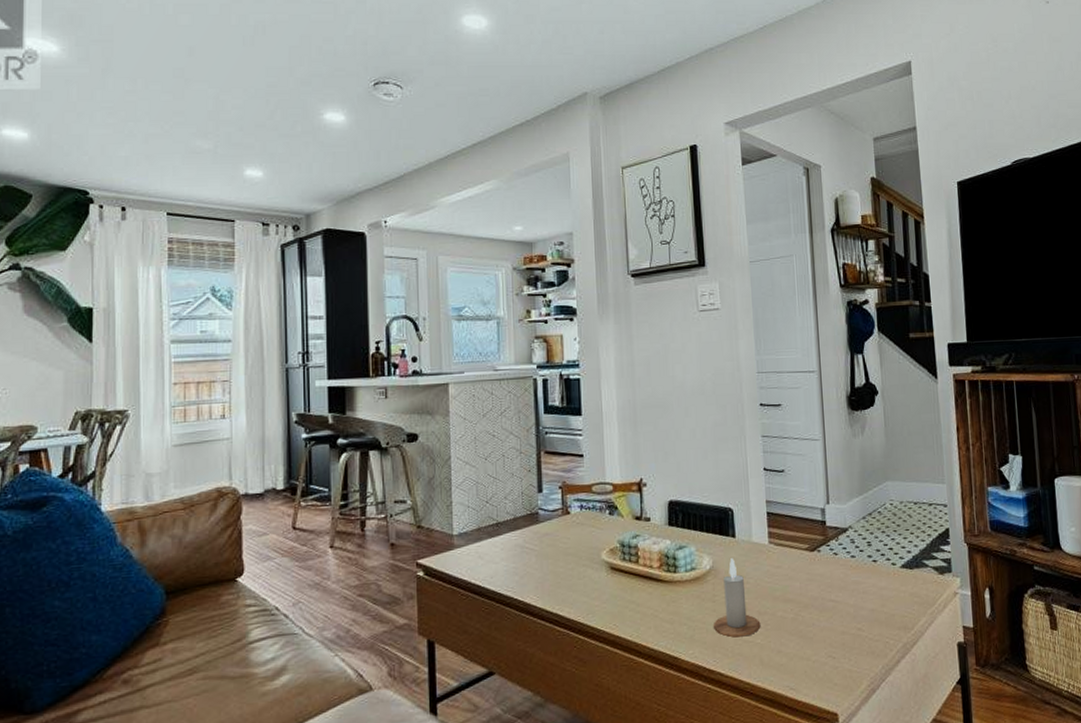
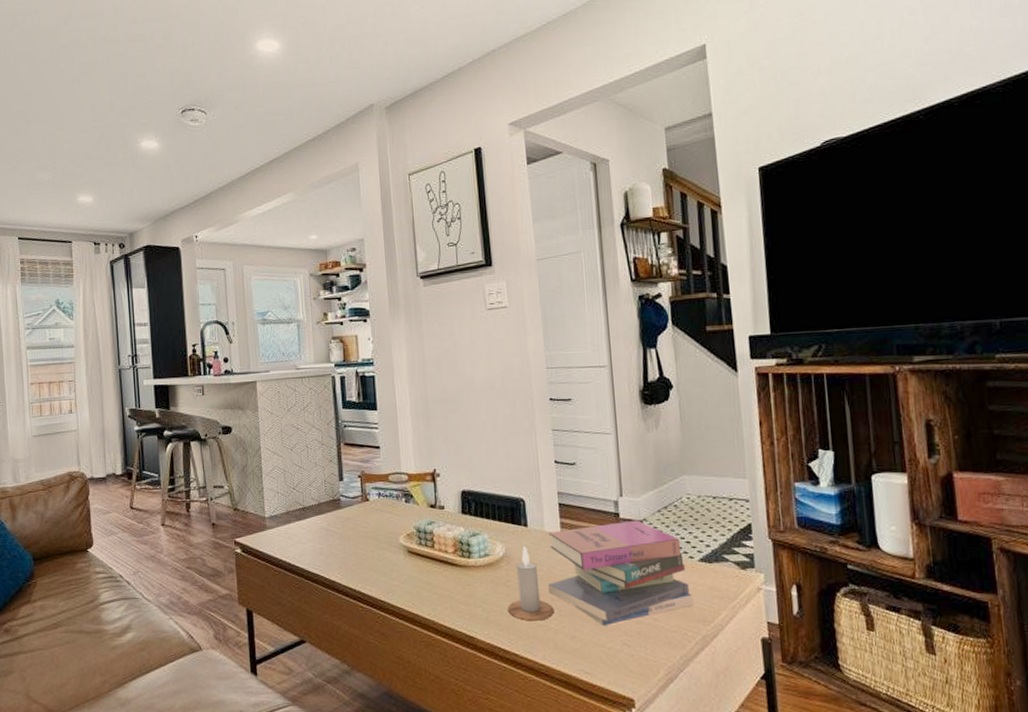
books: none [754,527,895,639] -> present [547,520,693,626]

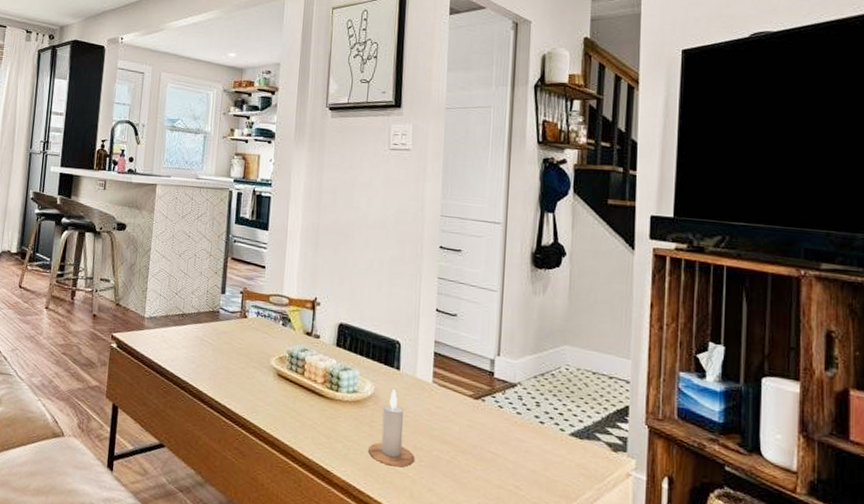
books: present [547,520,693,626] -> none [411,379,558,485]

